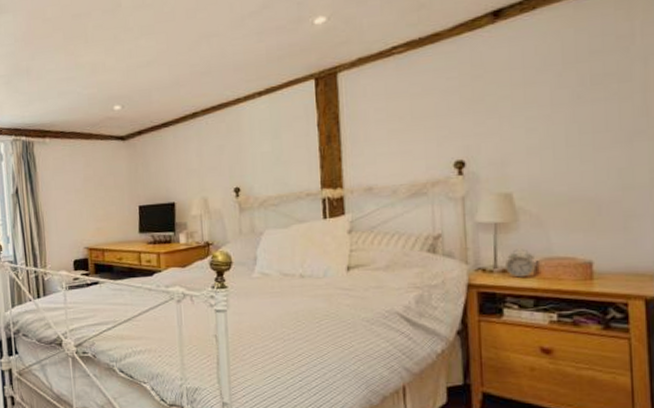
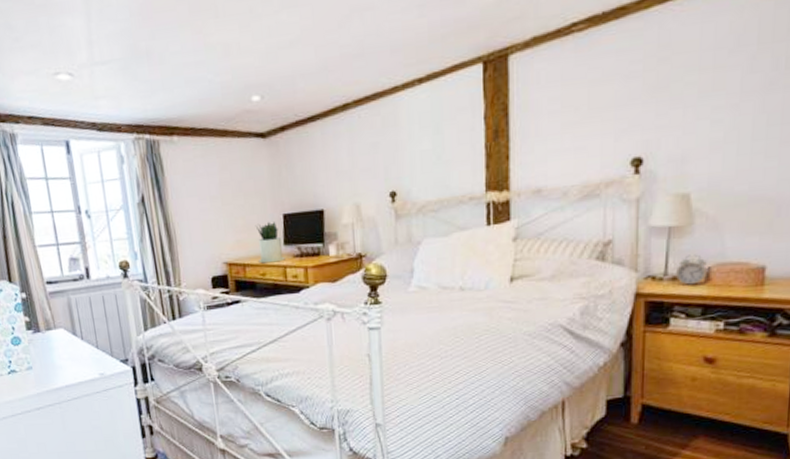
planter: none [114,212,140,250] -> present [255,221,285,265]

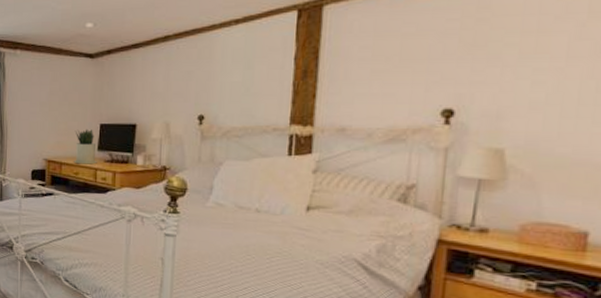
alarm clock: present [675,254,708,286] -> none [483,209,521,242]

